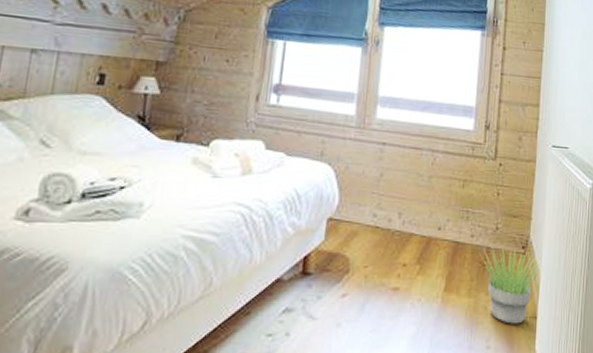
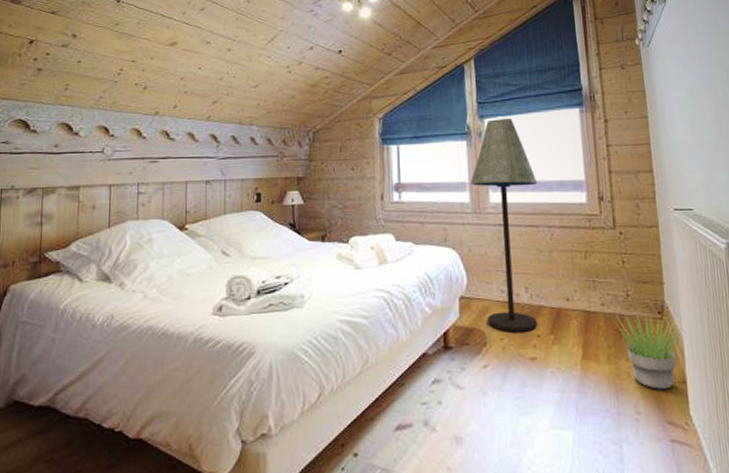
floor lamp: none [354,29,429,260] -> present [470,119,538,332]

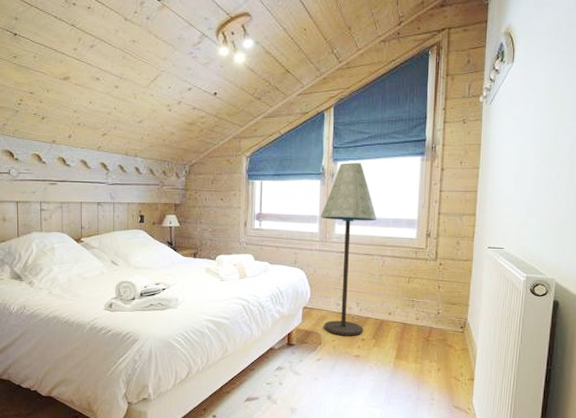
potted plant: present [613,314,685,390] -> none [424,327,479,384]

